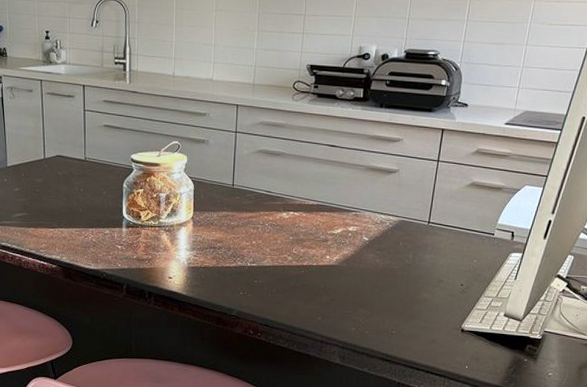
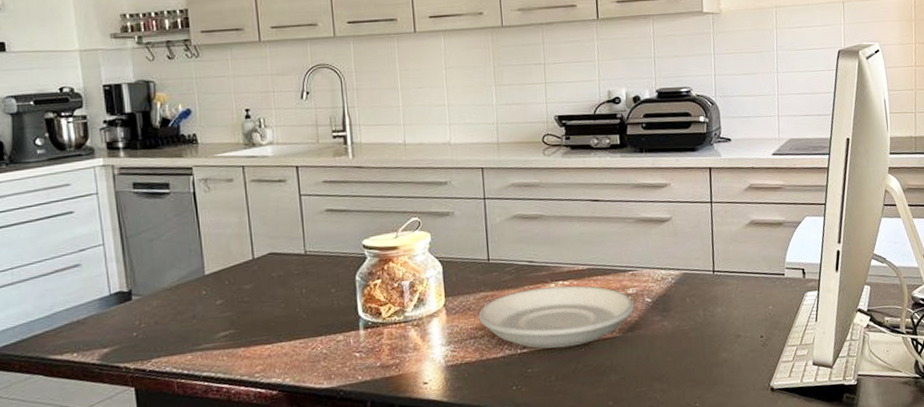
plate: none [219,215,352,268] -> present [478,285,634,349]

